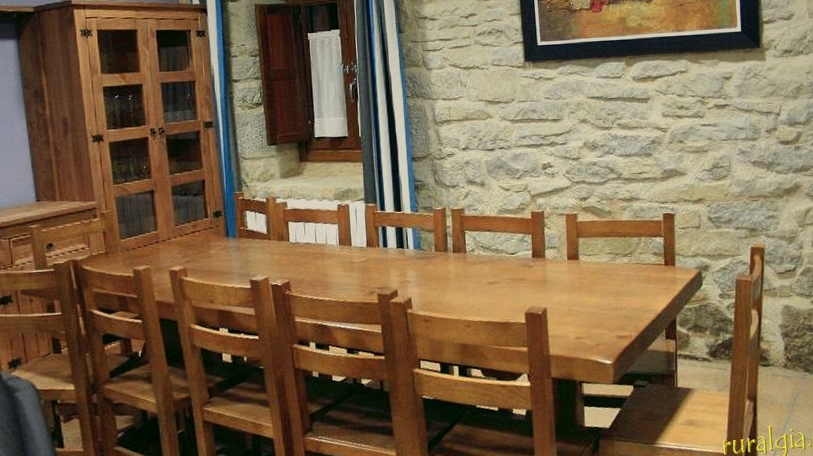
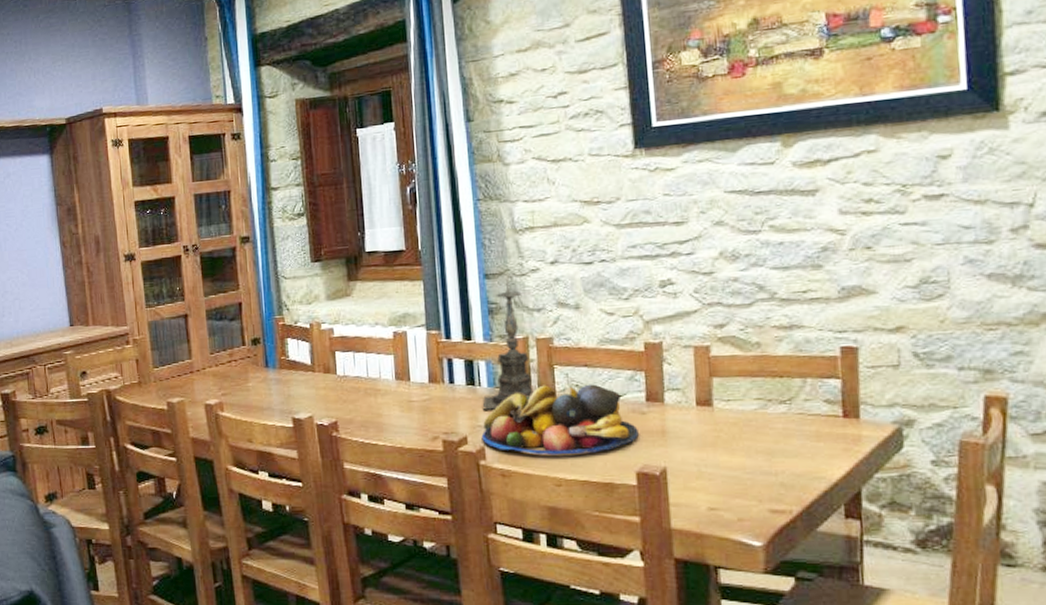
candle holder: none [409,162,450,268] -> present [482,279,534,410]
fruit bowl: none [409,245,527,303] -> present [481,384,639,456]

